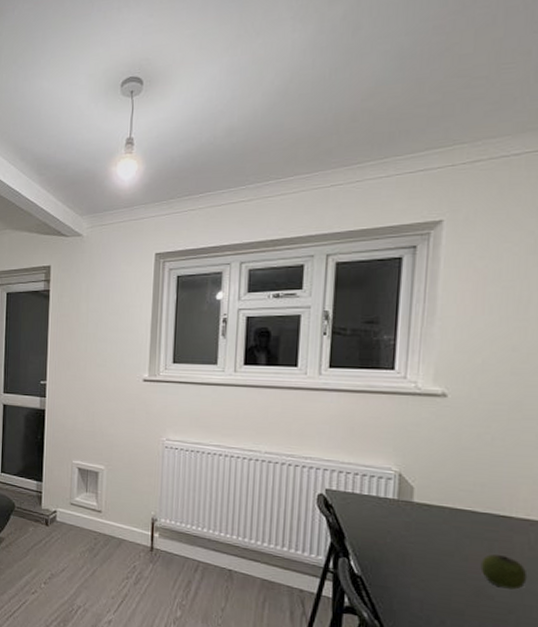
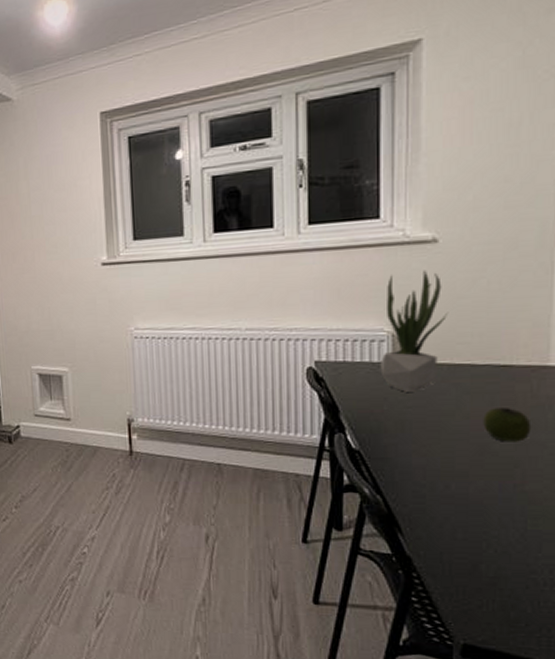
potted plant: none [386,420,454,529] -> present [380,270,449,392]

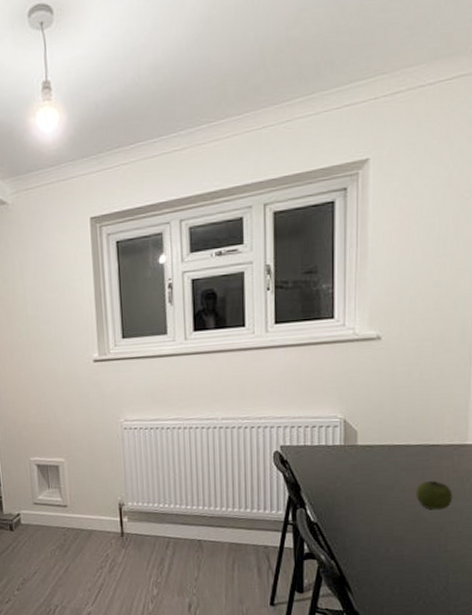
potted plant: present [380,270,449,392] -> none [334,363,389,471]

